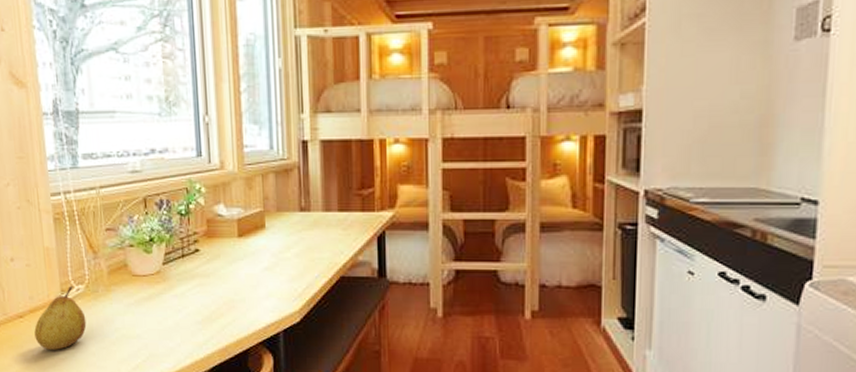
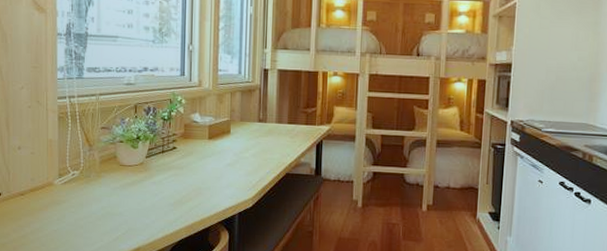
fruit: present [34,286,87,350] -> none [33,172,78,223]

